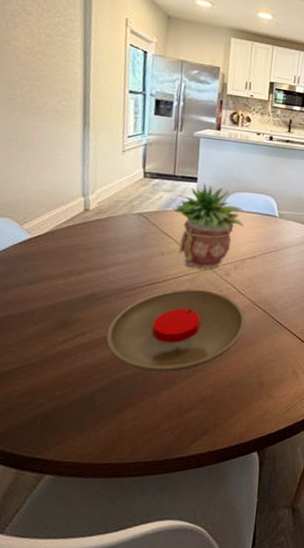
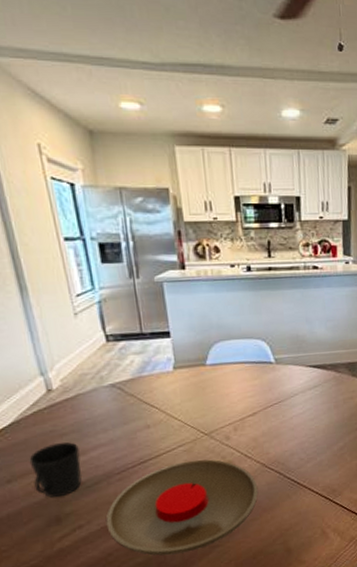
cup: none [52,256,100,303] -> present [29,442,83,498]
potted plant: present [173,182,245,270] -> none [149,336,237,439]

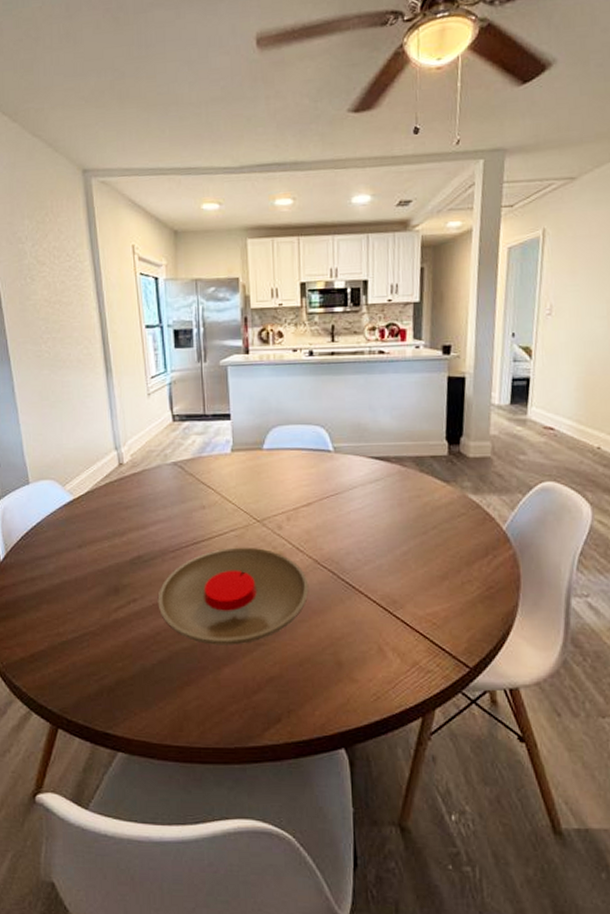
cup: present [29,442,83,498] -> none [98,515,142,567]

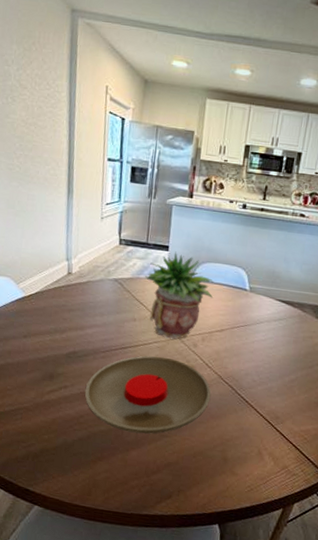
potted plant: none [208,419,292,524] -> present [145,251,214,339]

